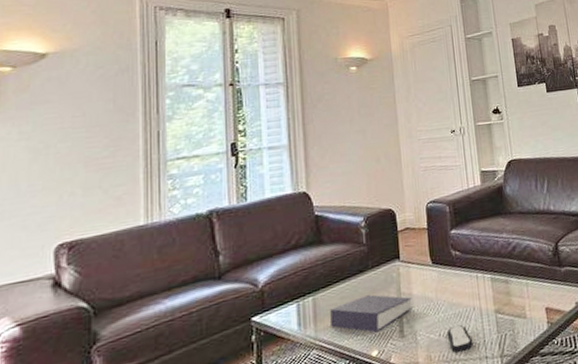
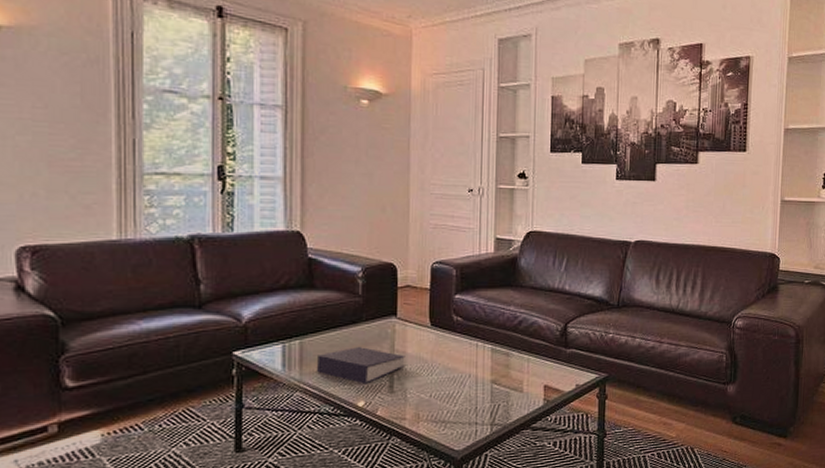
remote control: present [447,324,473,353] -> none [438,388,464,415]

